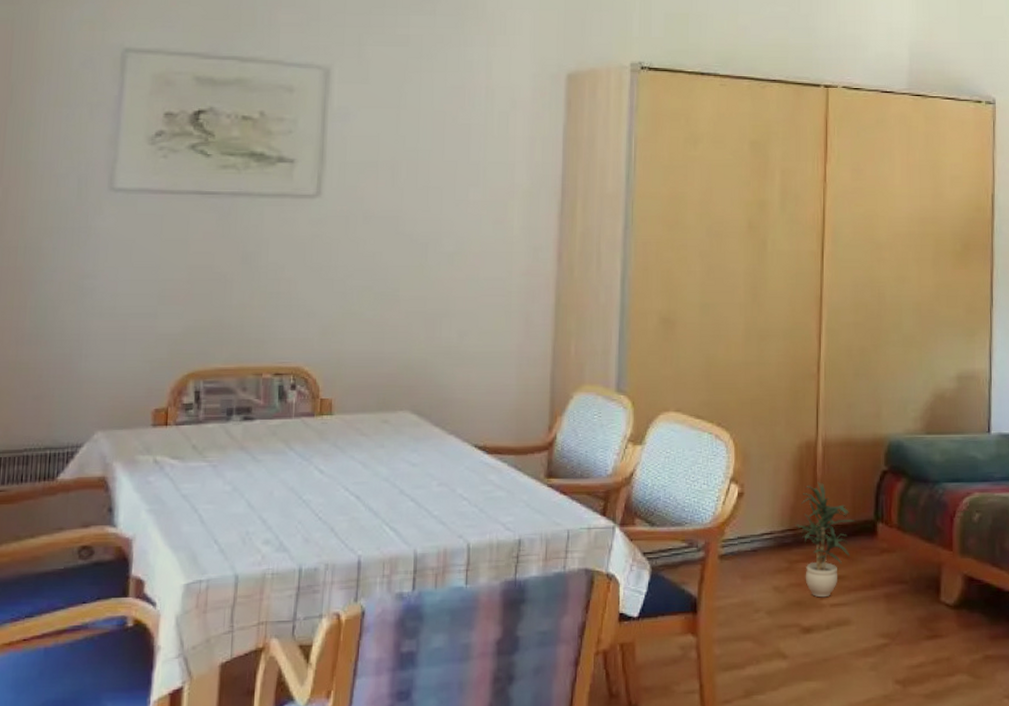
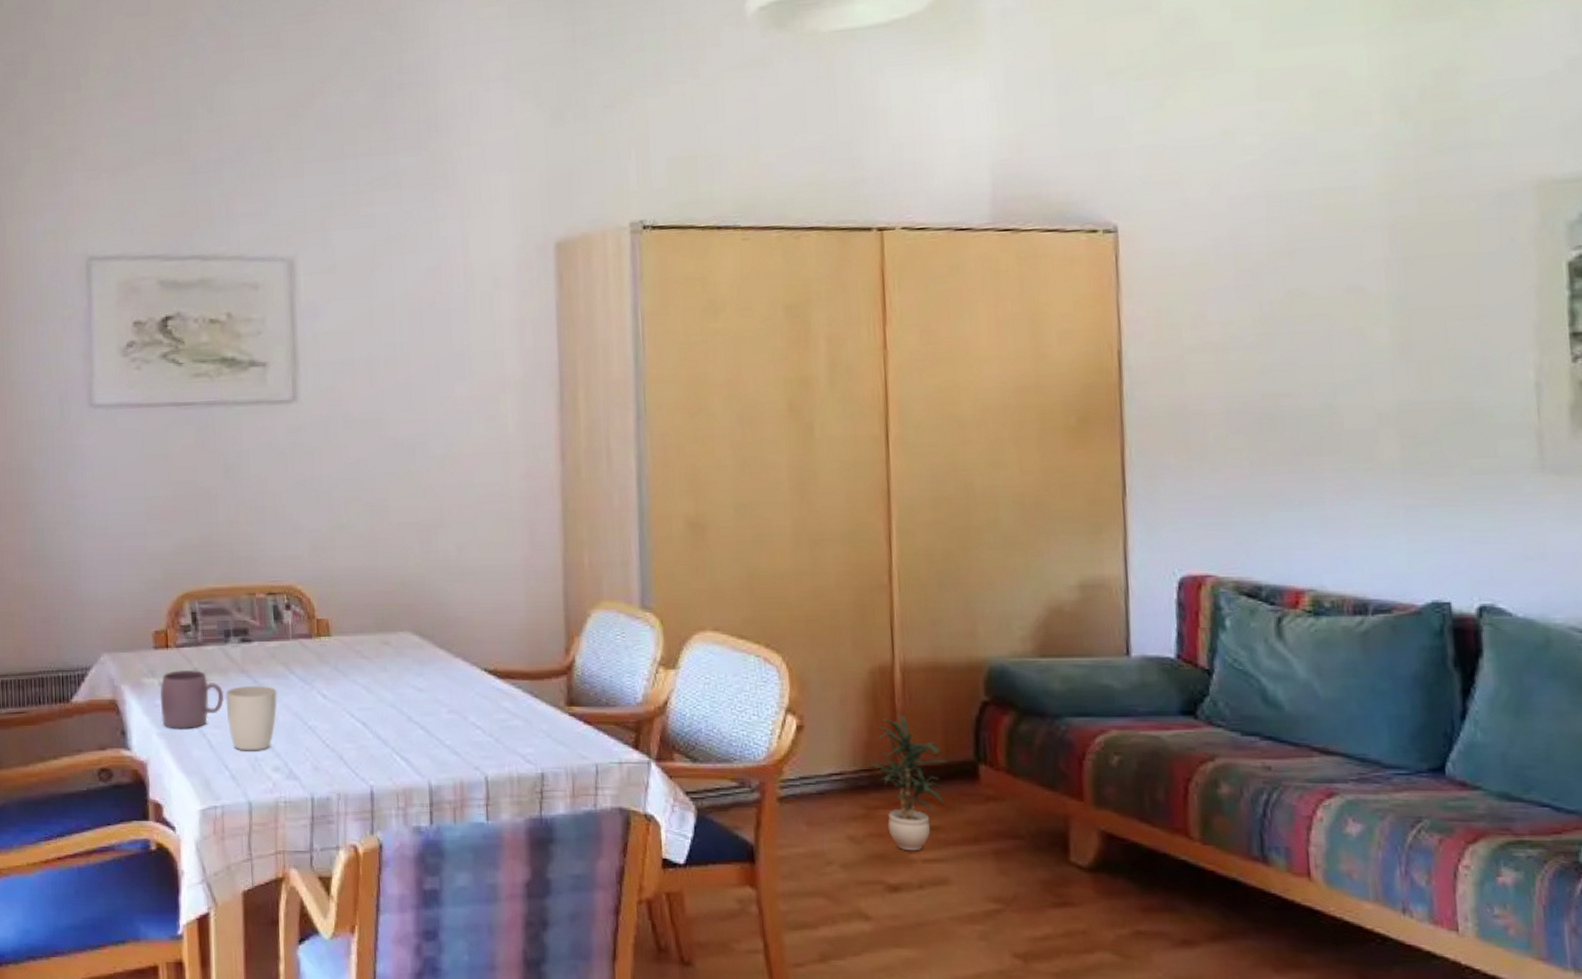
mug: none [152,446,221,506] -> present [160,669,225,729]
cup: none [221,461,275,525] -> present [225,685,277,751]

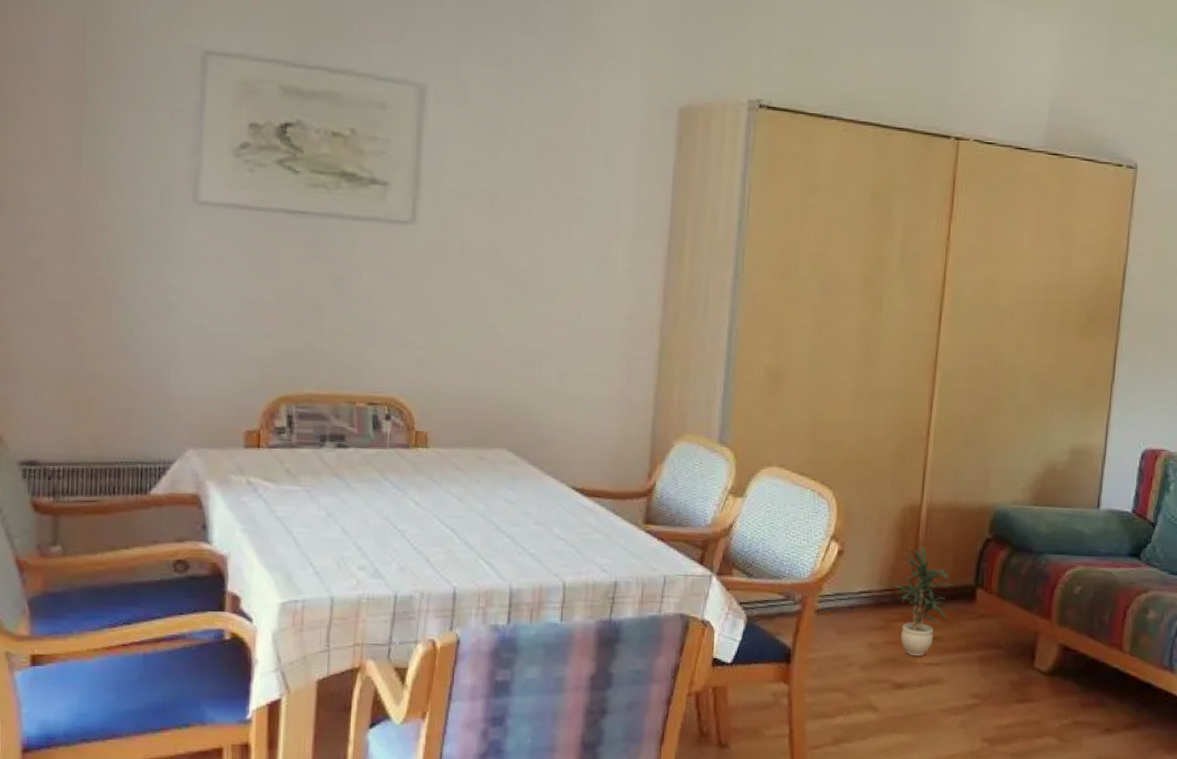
mug: present [160,669,225,729] -> none [246,469,315,527]
cup: present [225,685,277,751] -> none [316,488,369,551]

